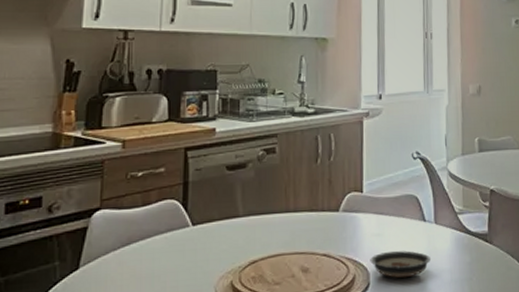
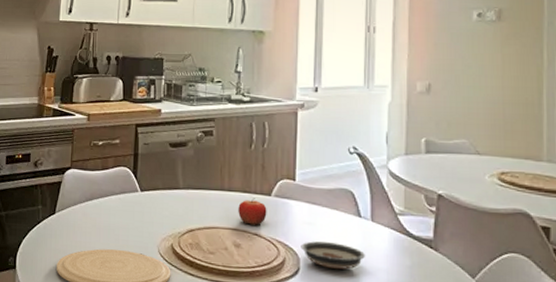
fruit: none [305,216,335,246] -> present [238,198,267,225]

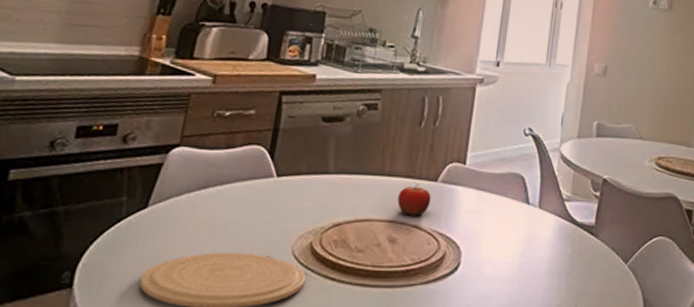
saucer: present [301,241,365,270] -> none [463,232,529,263]

